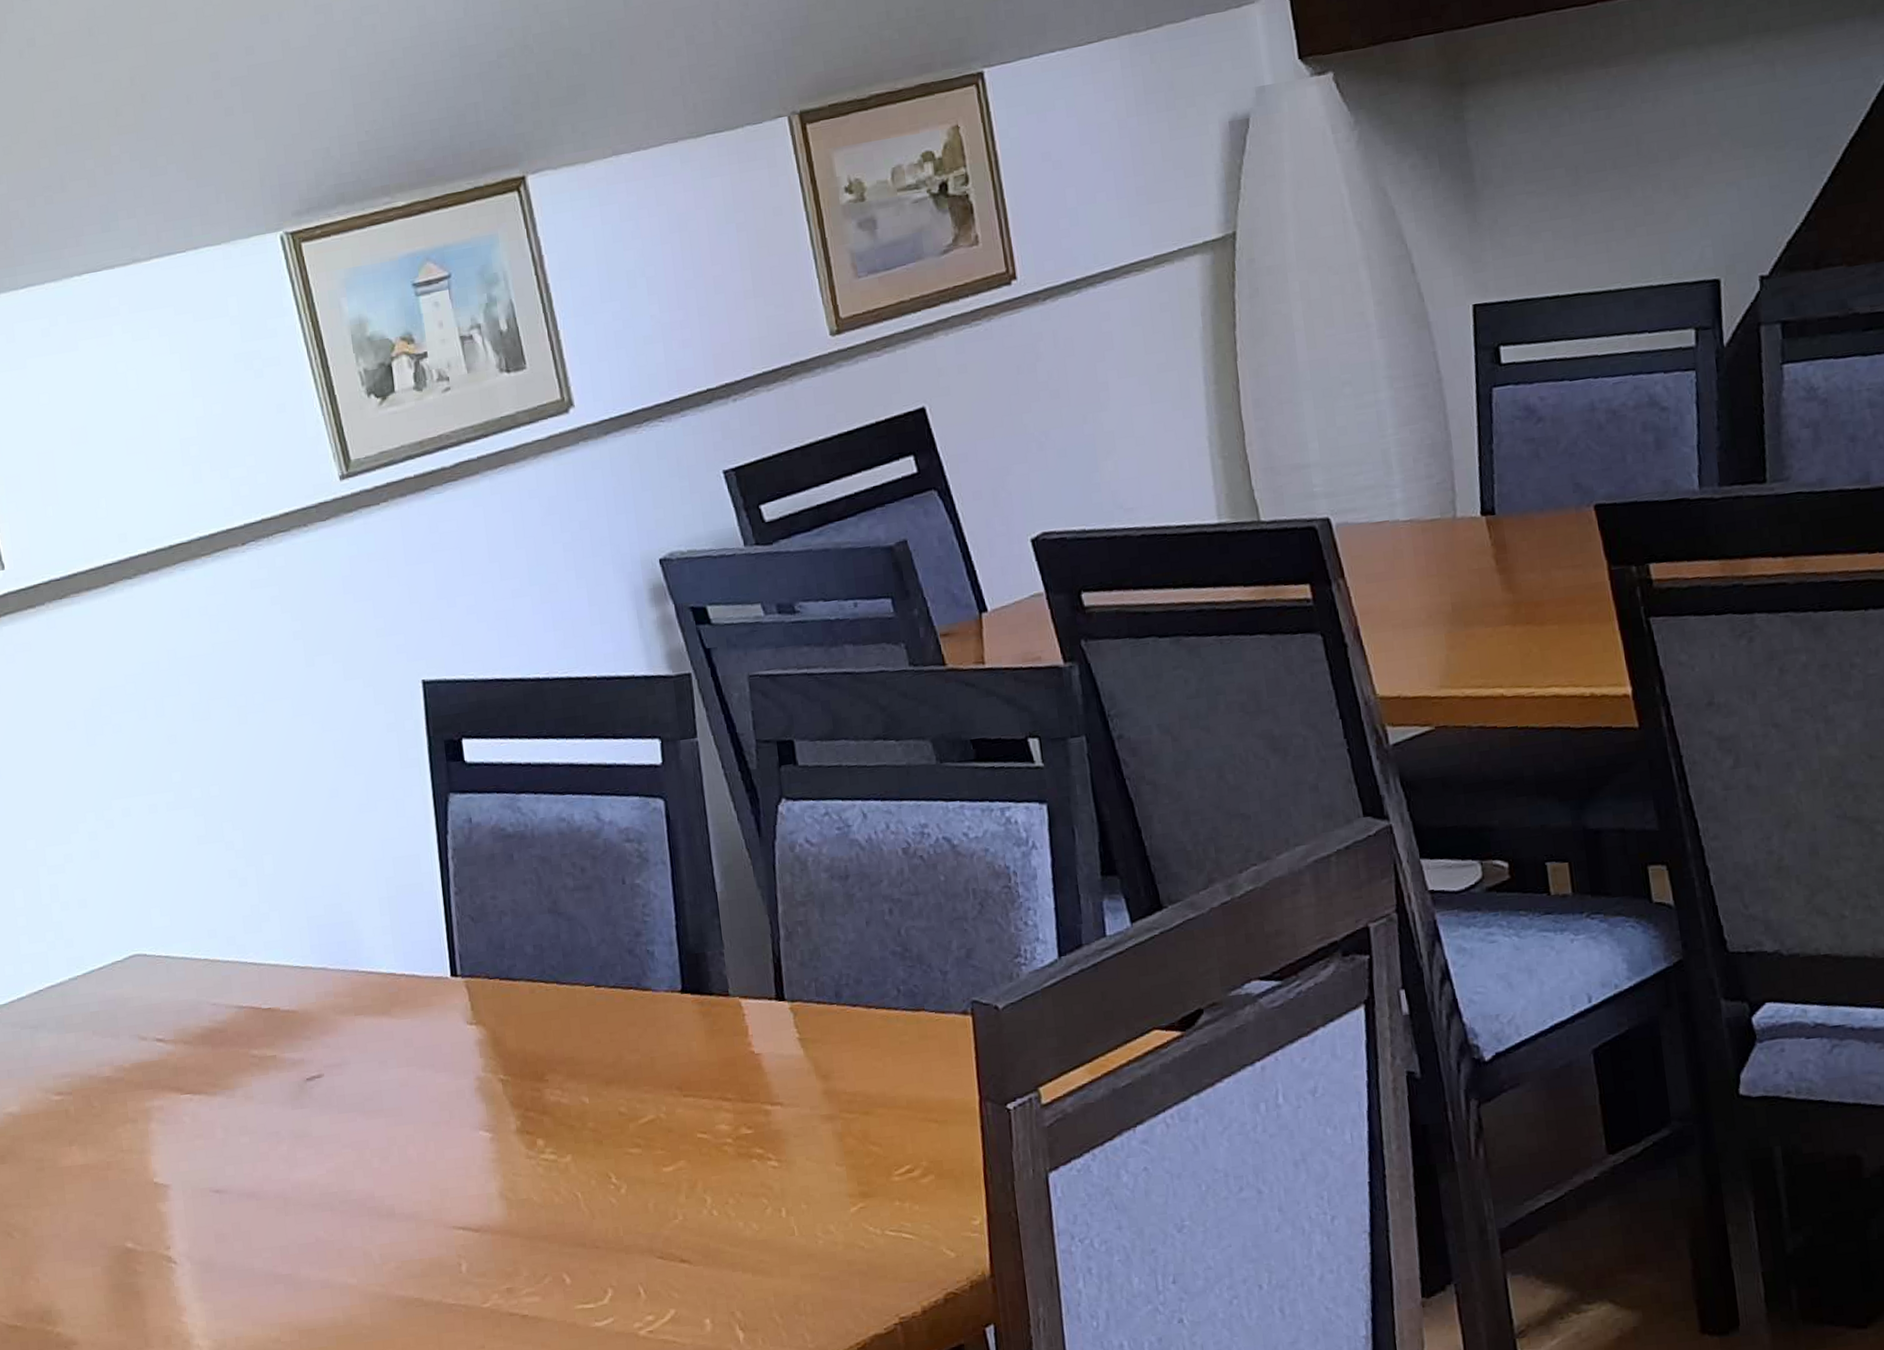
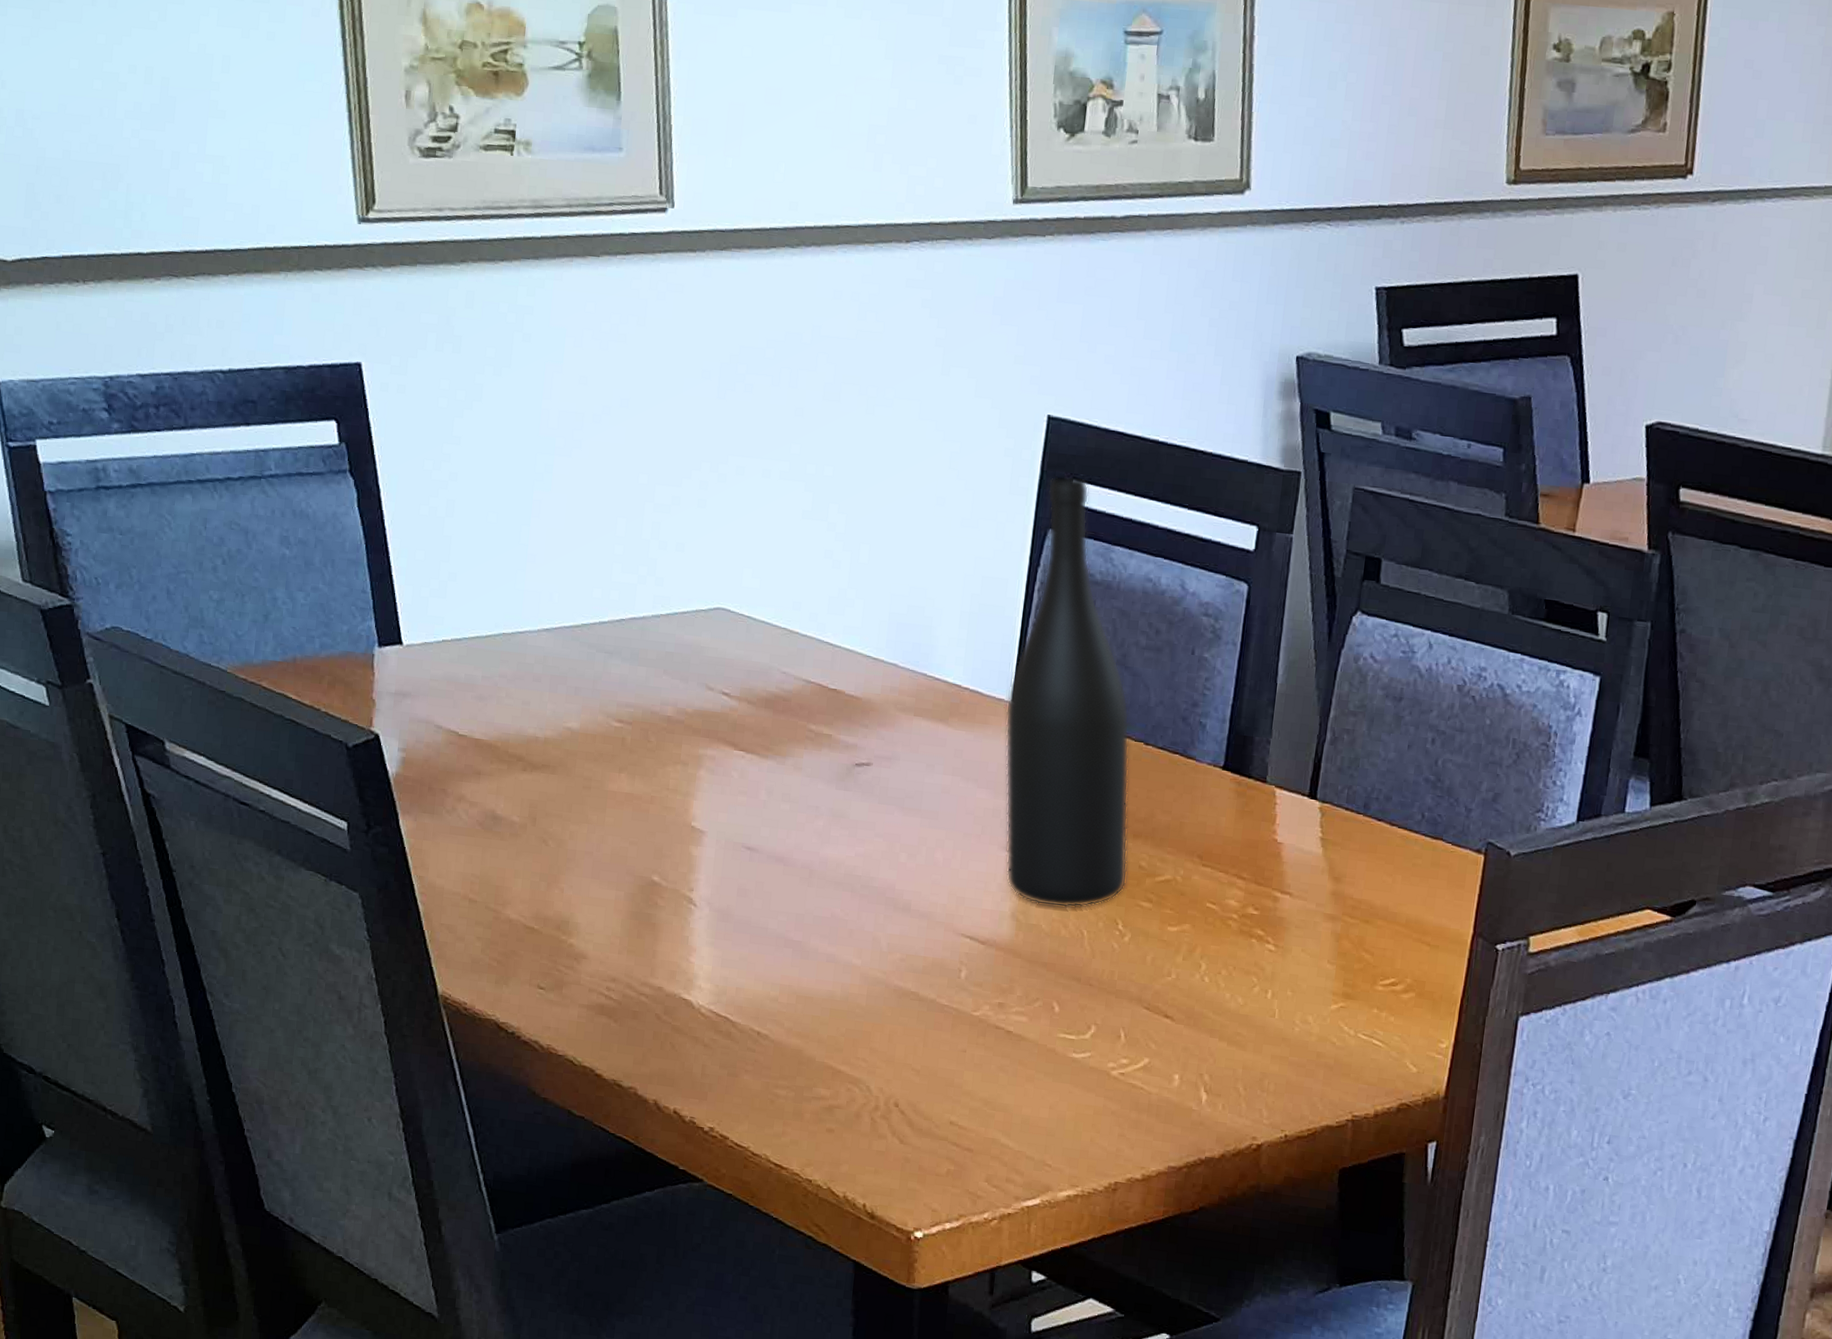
wine bottle: none [438,733,610,1178] -> present [1005,475,1130,908]

